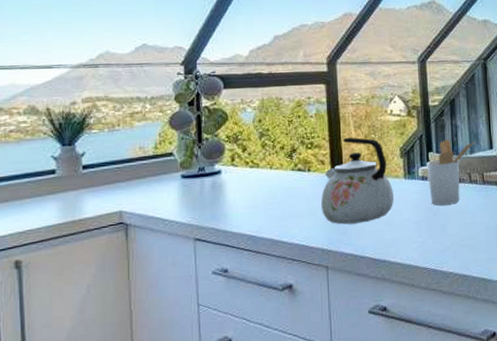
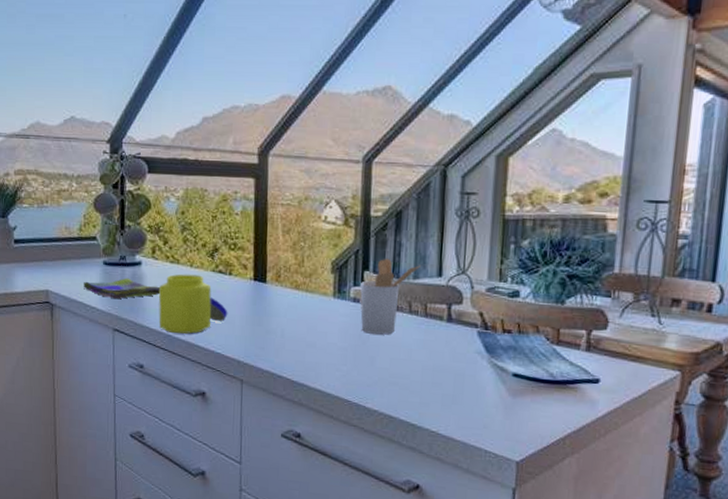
dish towel: none [161,187,242,210] -> present [84,277,161,299]
jar: none [240,175,310,234] -> present [158,274,228,334]
kettle: present [321,137,394,225] -> none [240,242,320,340]

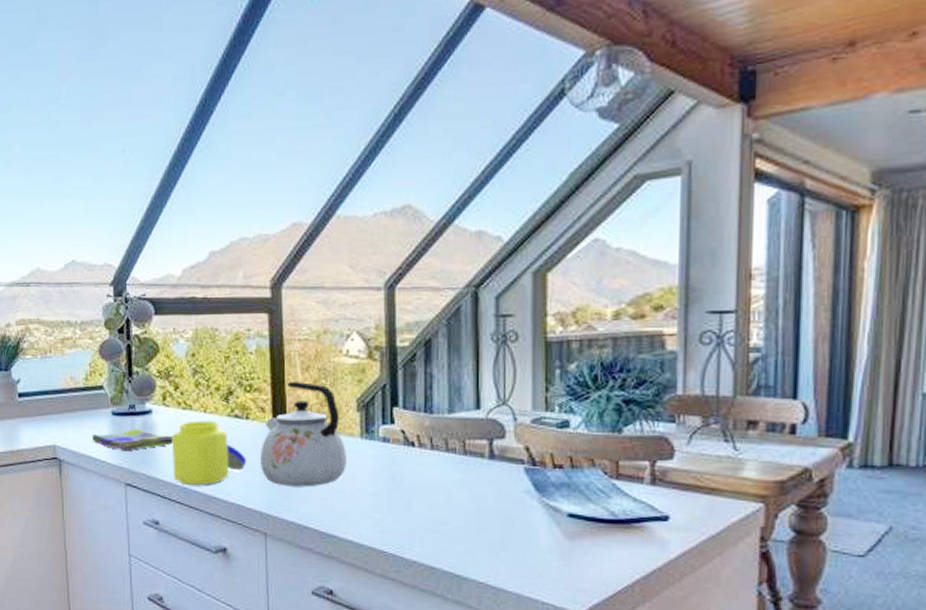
kettle: none [240,242,320,340] -> present [260,381,346,487]
utensil holder: present [360,258,420,335] -> none [390,391,455,477]

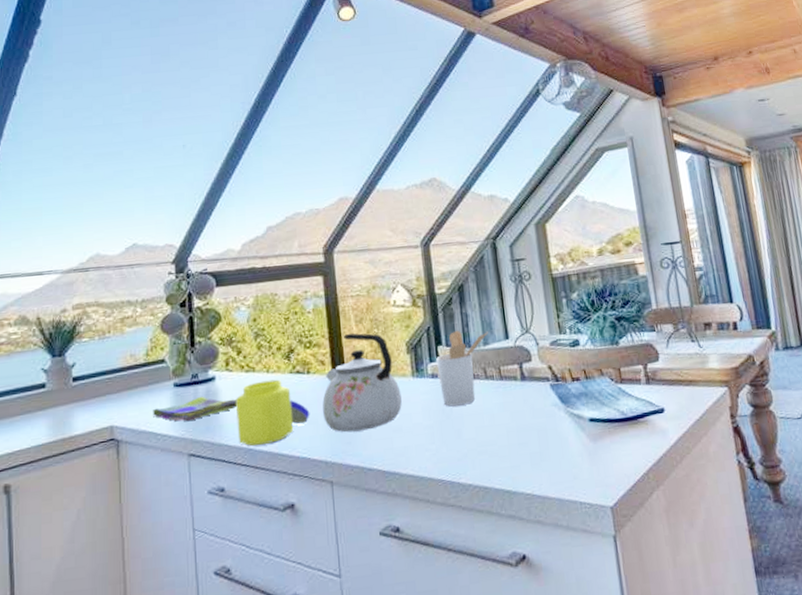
utensil holder: none [390,391,455,477] -> present [436,330,488,407]

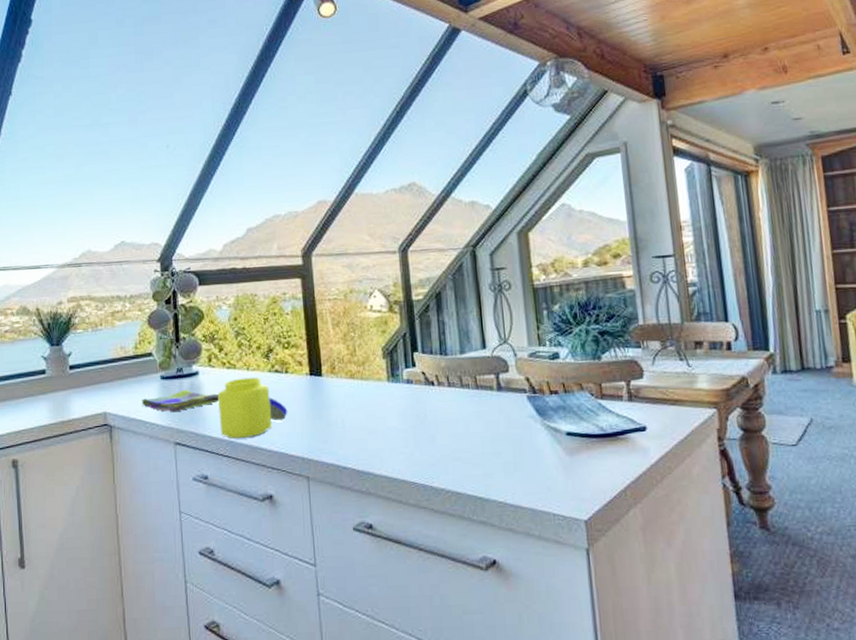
kettle: present [322,333,402,433] -> none [300,335,377,432]
utensil holder: present [436,330,488,407] -> none [412,337,465,413]

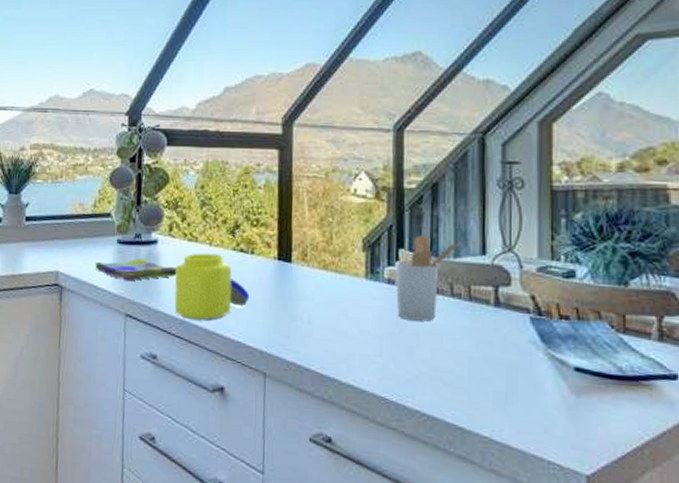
utensil holder: none [412,337,465,413] -> present [395,234,461,321]

